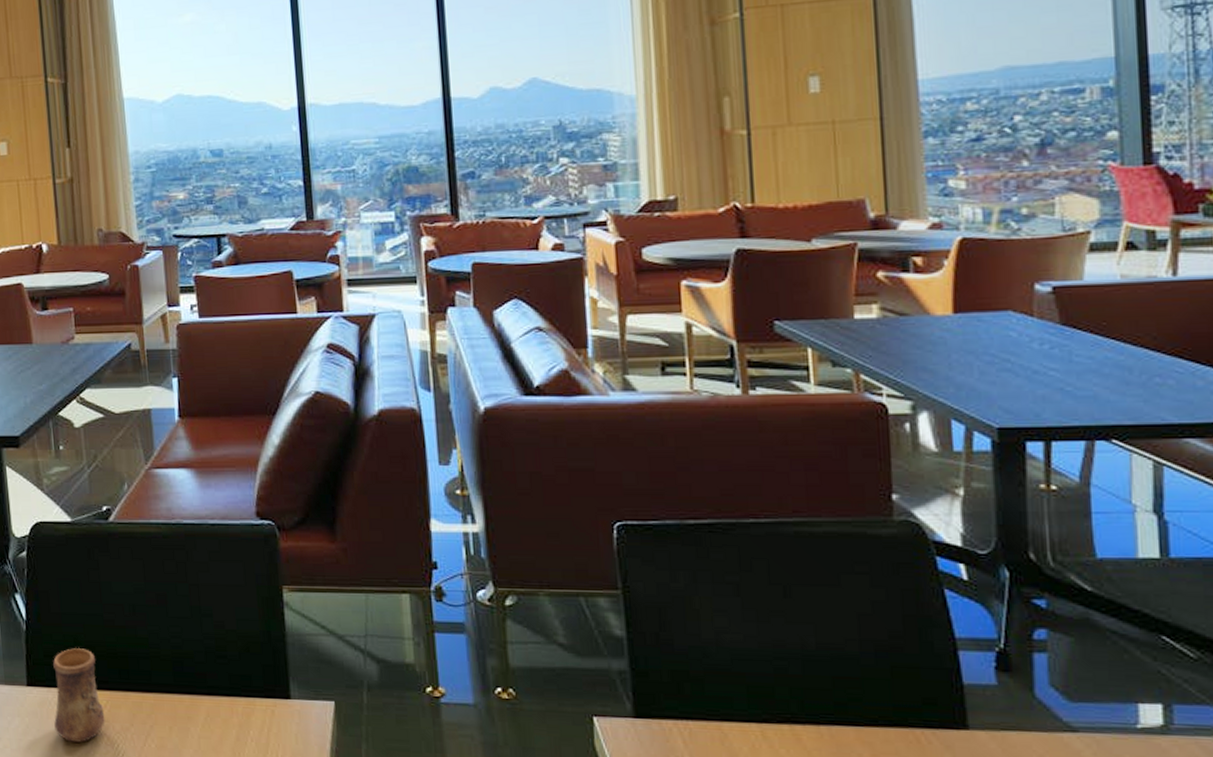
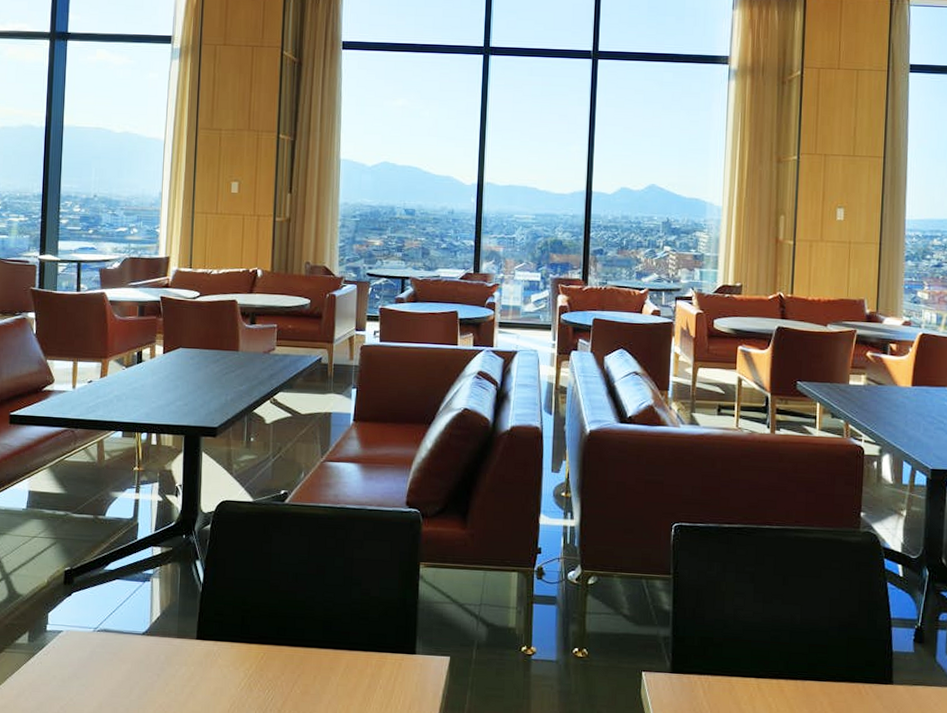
cup: present [53,648,105,743] -> none [216,608,261,689]

